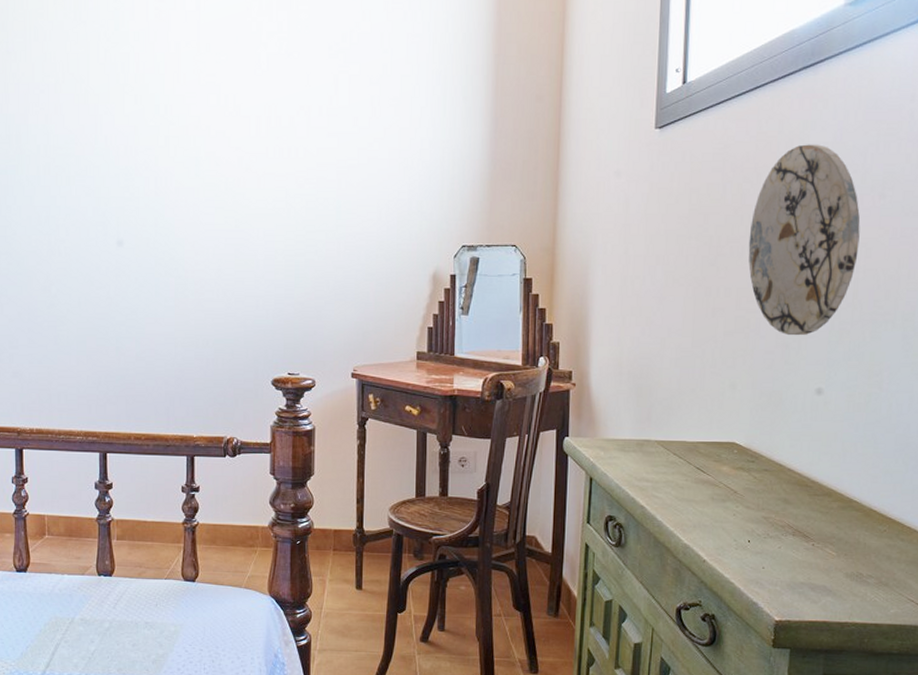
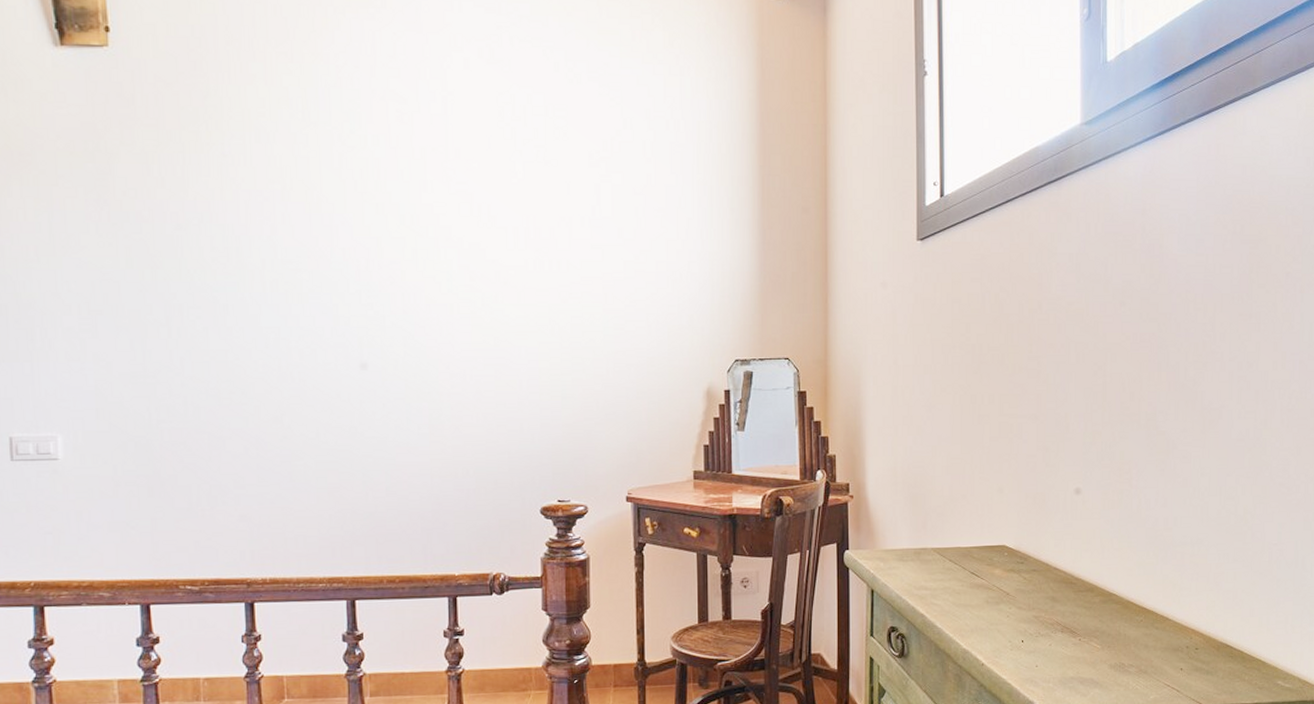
decorative plate: present [748,144,861,336] -> none [1008,255,1105,439]

